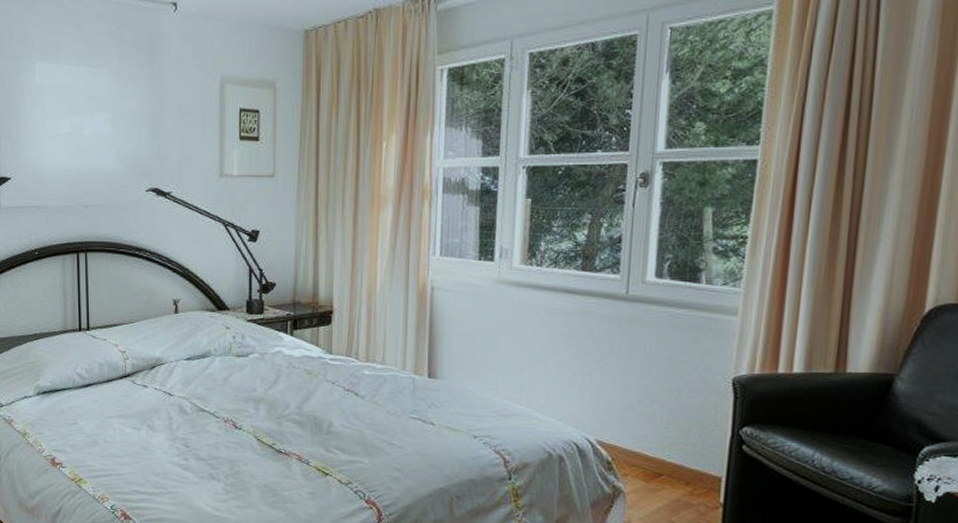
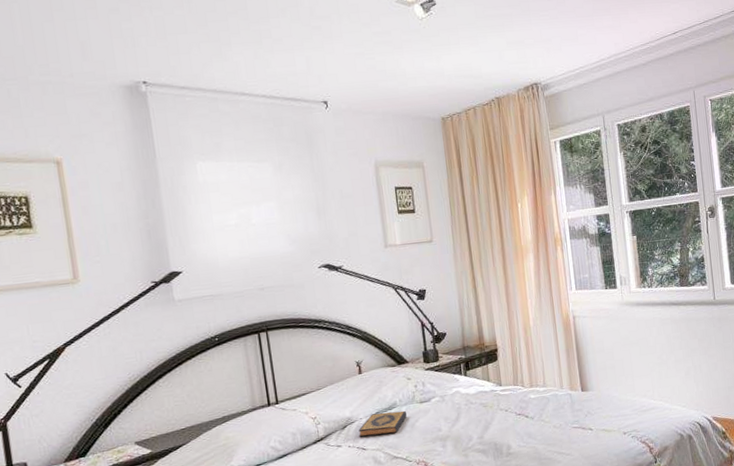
hardback book: none [167,359,221,384] -> present [358,410,407,437]

